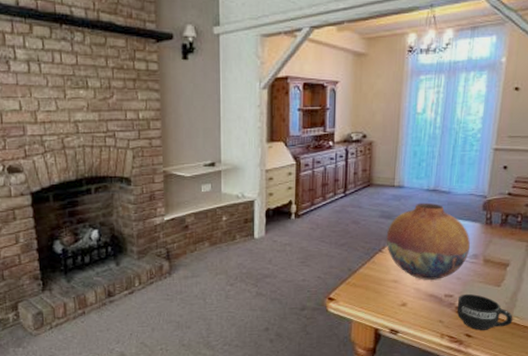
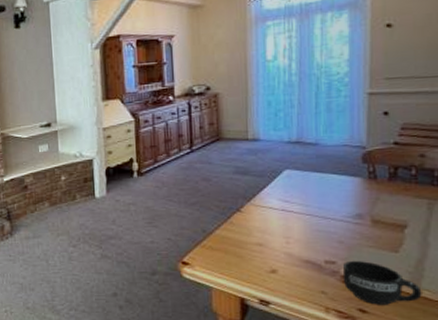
vase: present [386,202,471,280] -> none [244,156,352,243]

